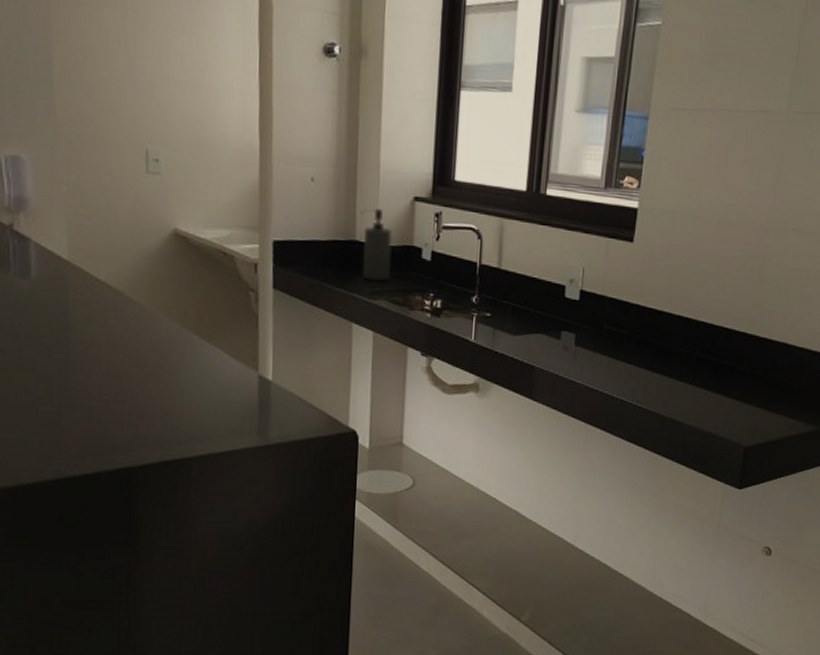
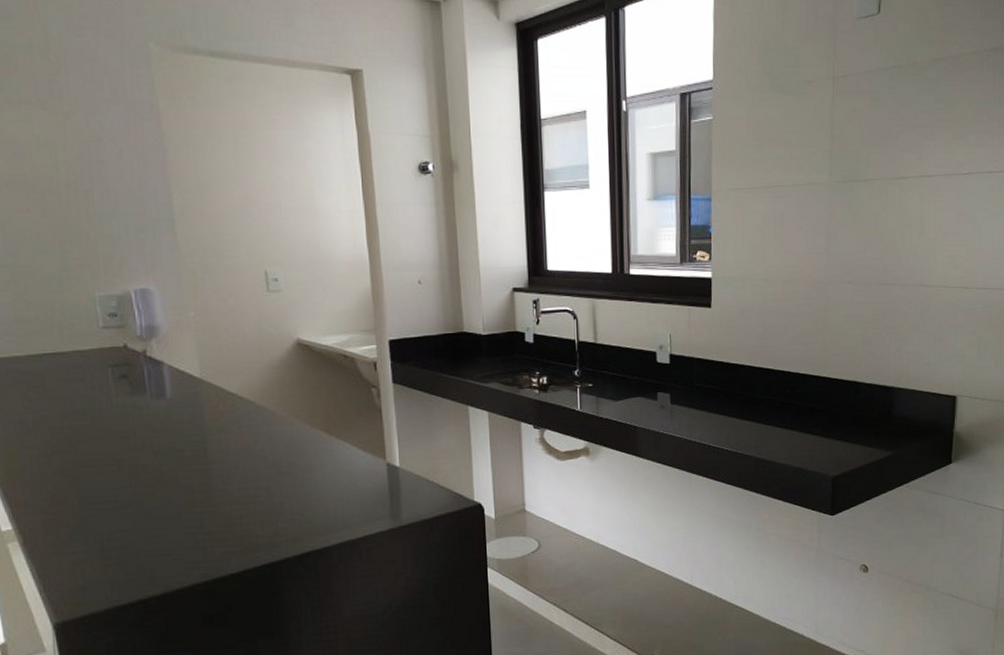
soap dispenser: present [360,209,392,282] -> none [465,302,500,366]

